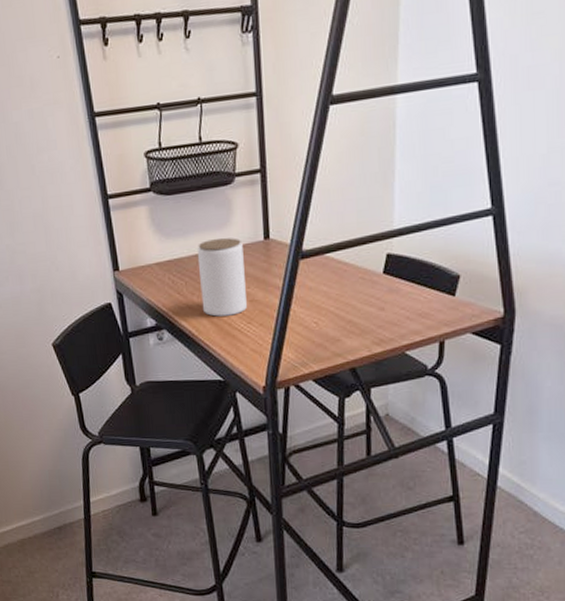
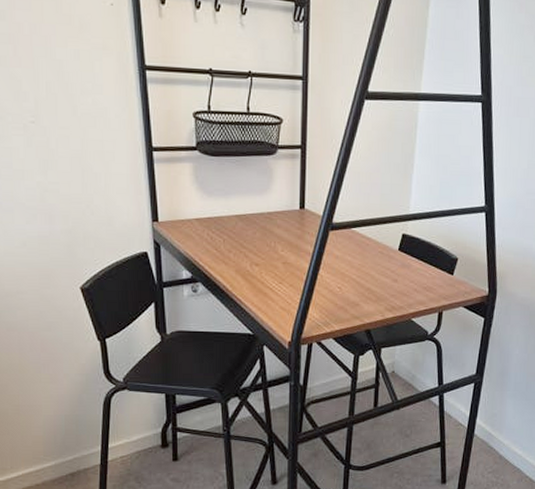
jar: present [197,238,247,317] -> none [237,203,280,275]

